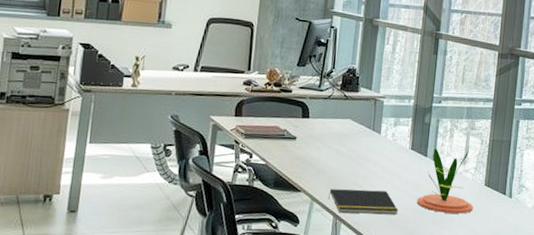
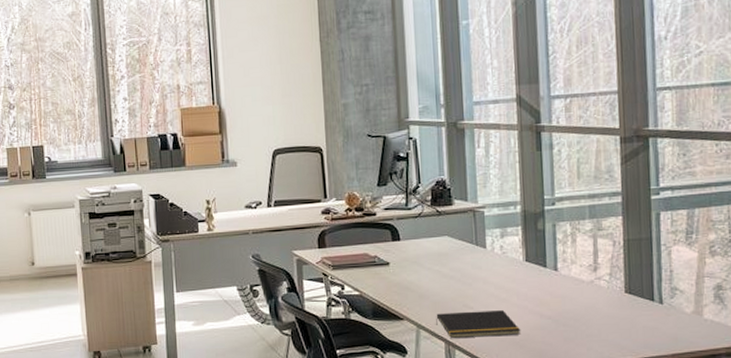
plant: present [416,148,474,214] -> none [541,252,615,328]

